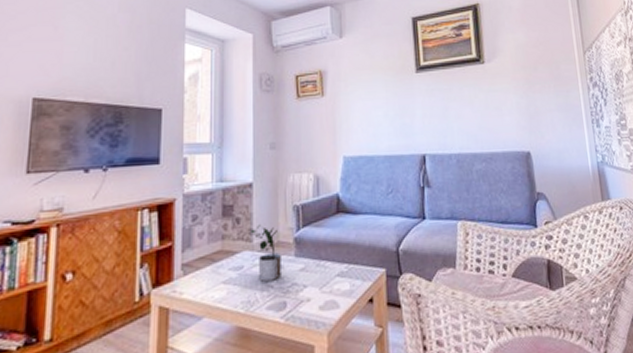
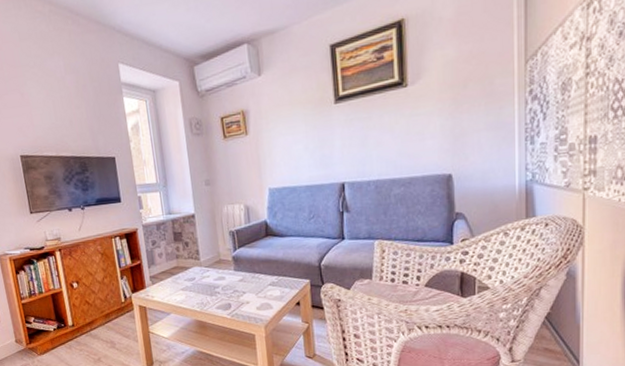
potted plant: present [250,223,281,282] -> none [197,246,225,289]

